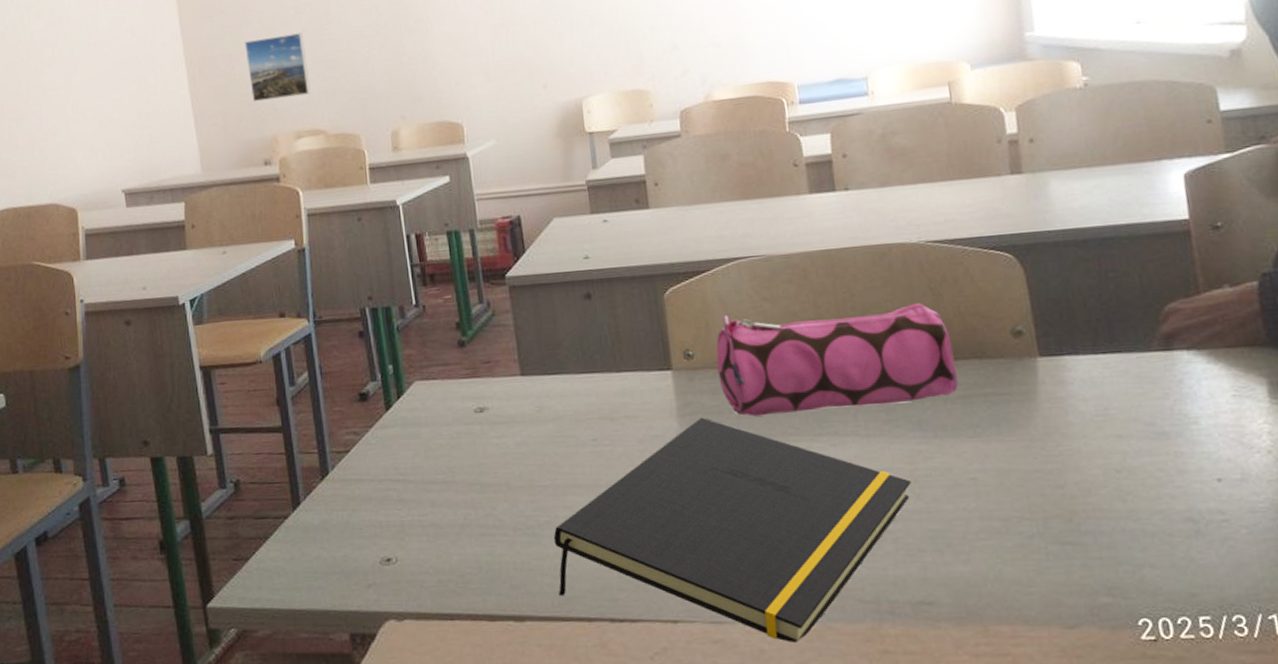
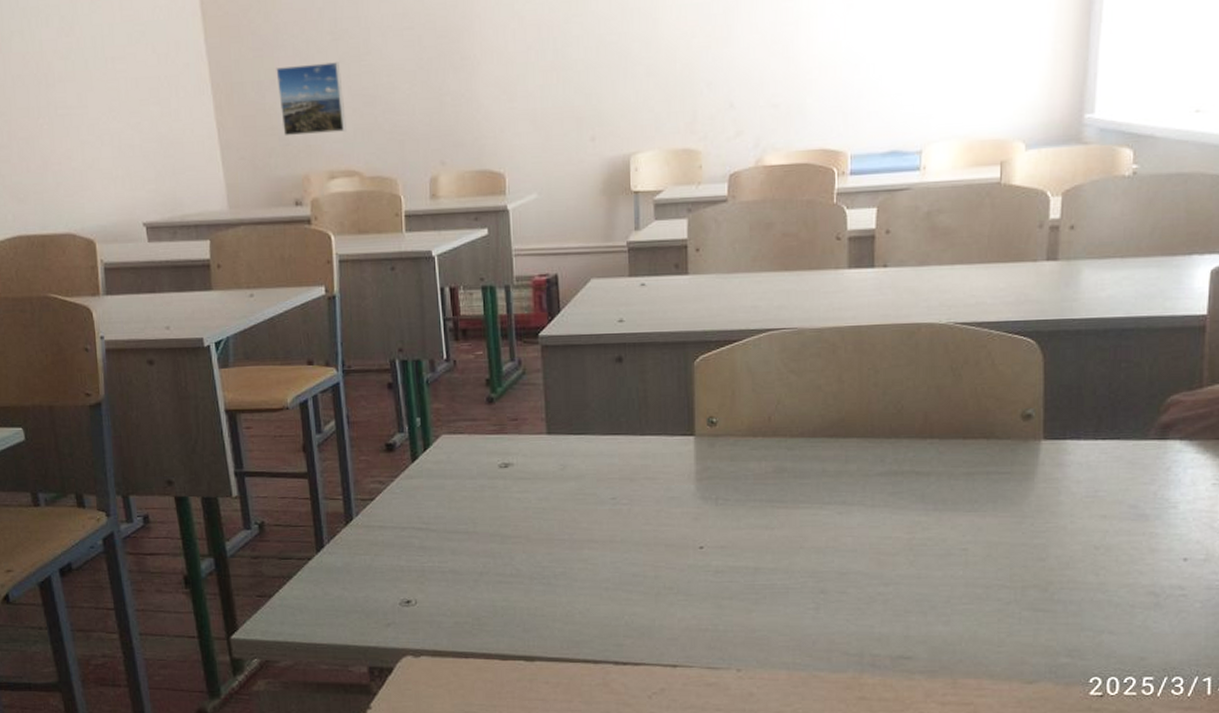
notepad: present [553,417,911,642] -> none [567,482,907,687]
pencil case: present [716,303,959,417] -> none [738,383,964,483]

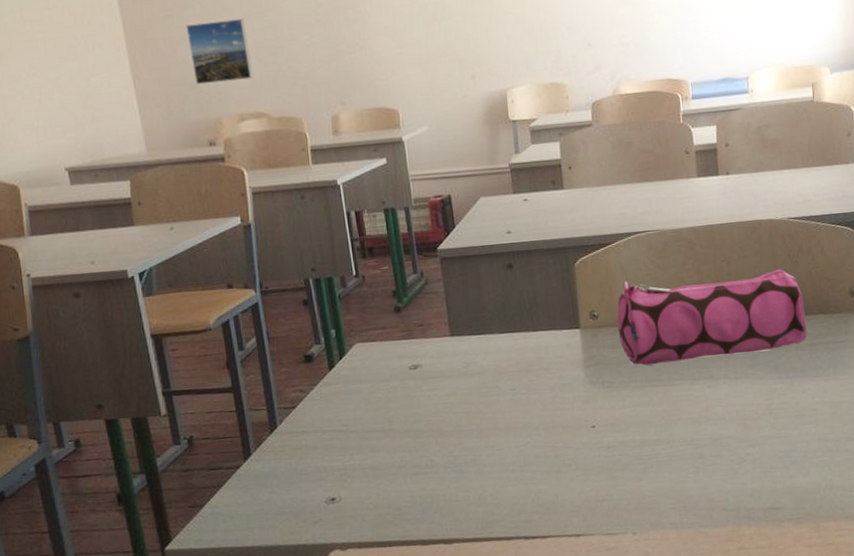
pencil case: none [738,383,964,483] -> present [617,269,807,366]

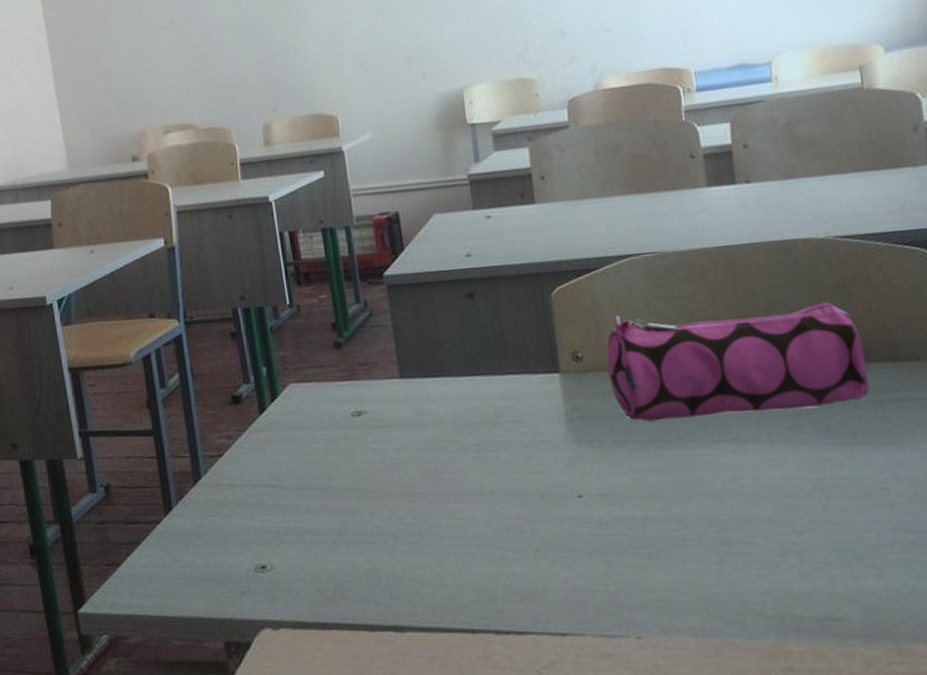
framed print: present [186,18,254,85] -> none [110,24,179,97]

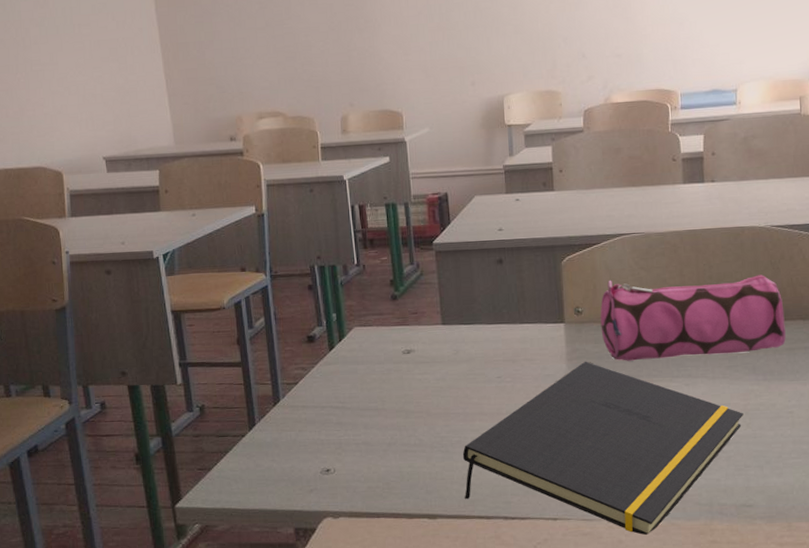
notepad: none [435,422,818,658] -> present [462,361,744,535]

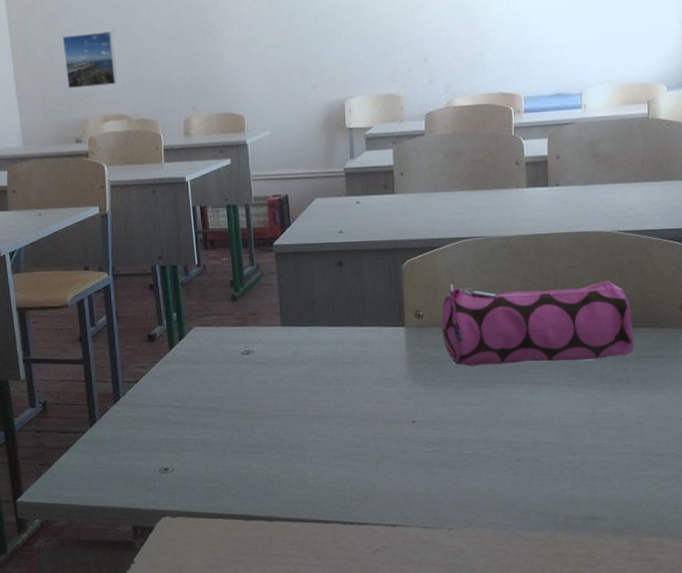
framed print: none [214,26,272,85] -> present [62,31,118,89]
notepad: present [462,361,744,535] -> none [300,365,590,545]

